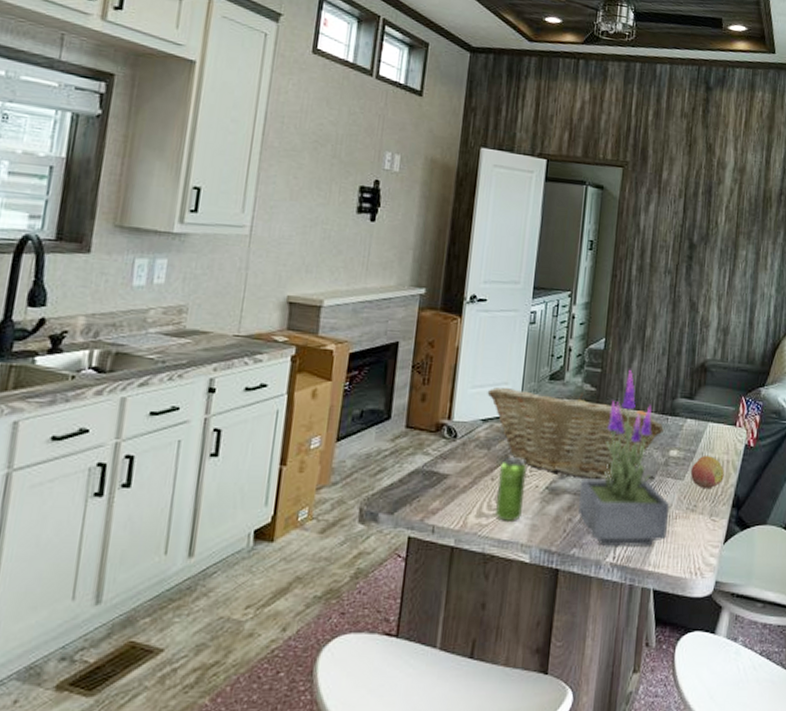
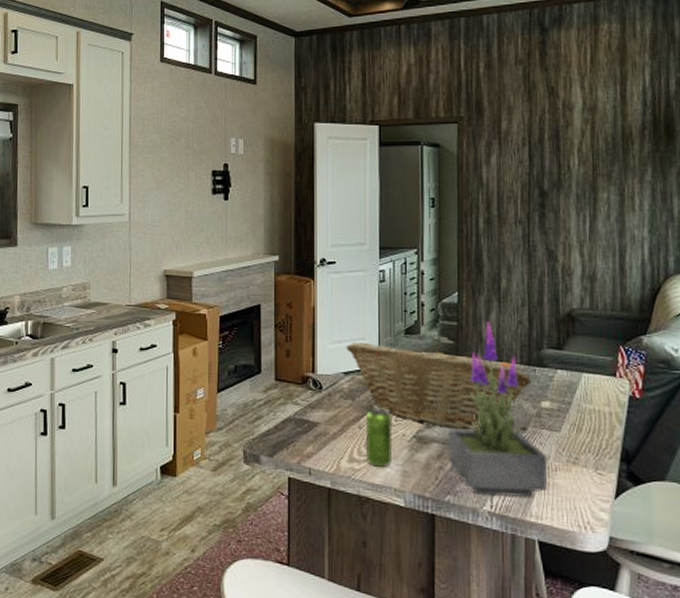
fruit: present [691,456,724,488] -> none [568,407,607,441]

